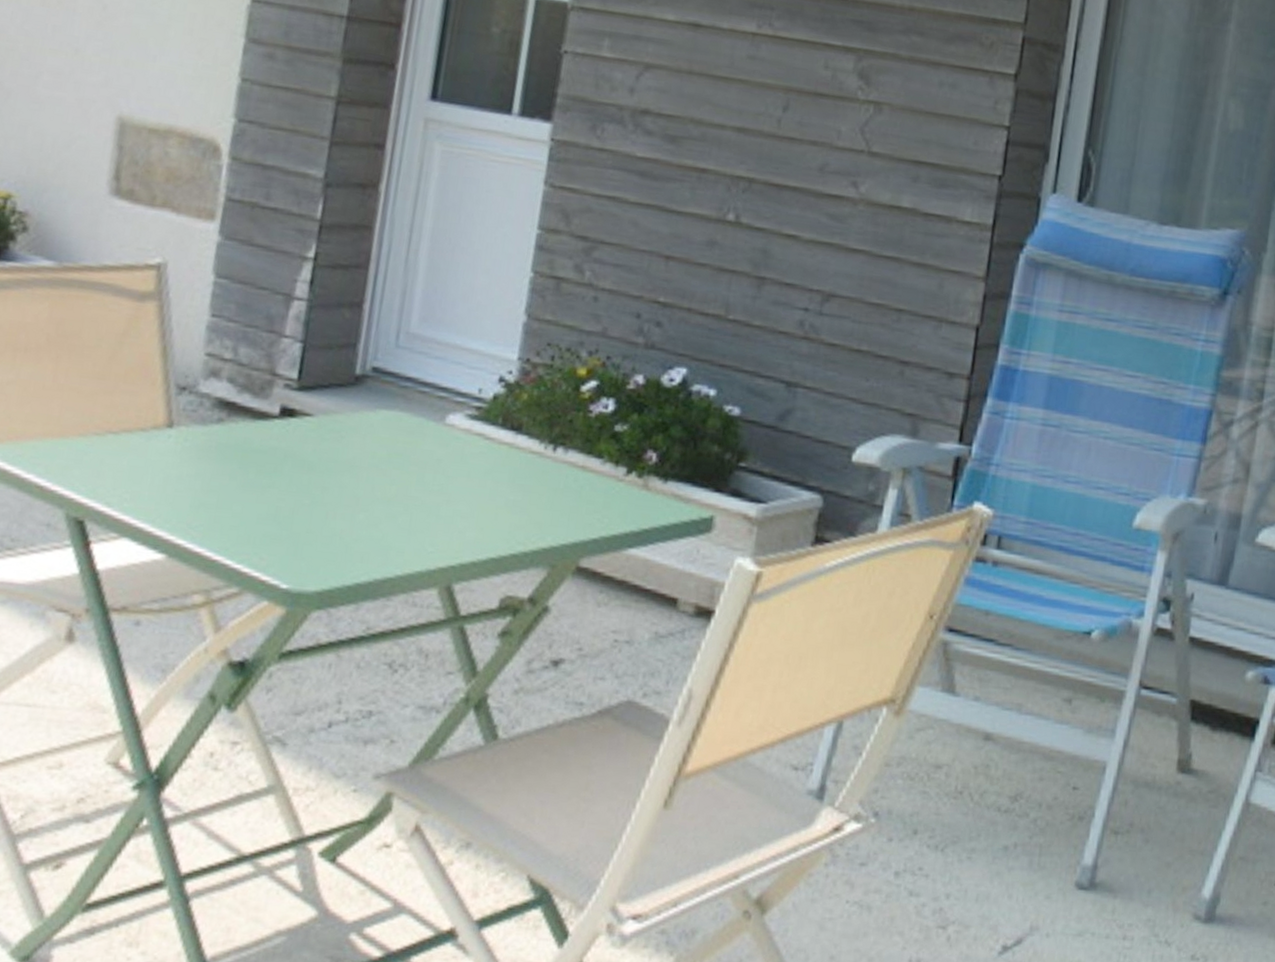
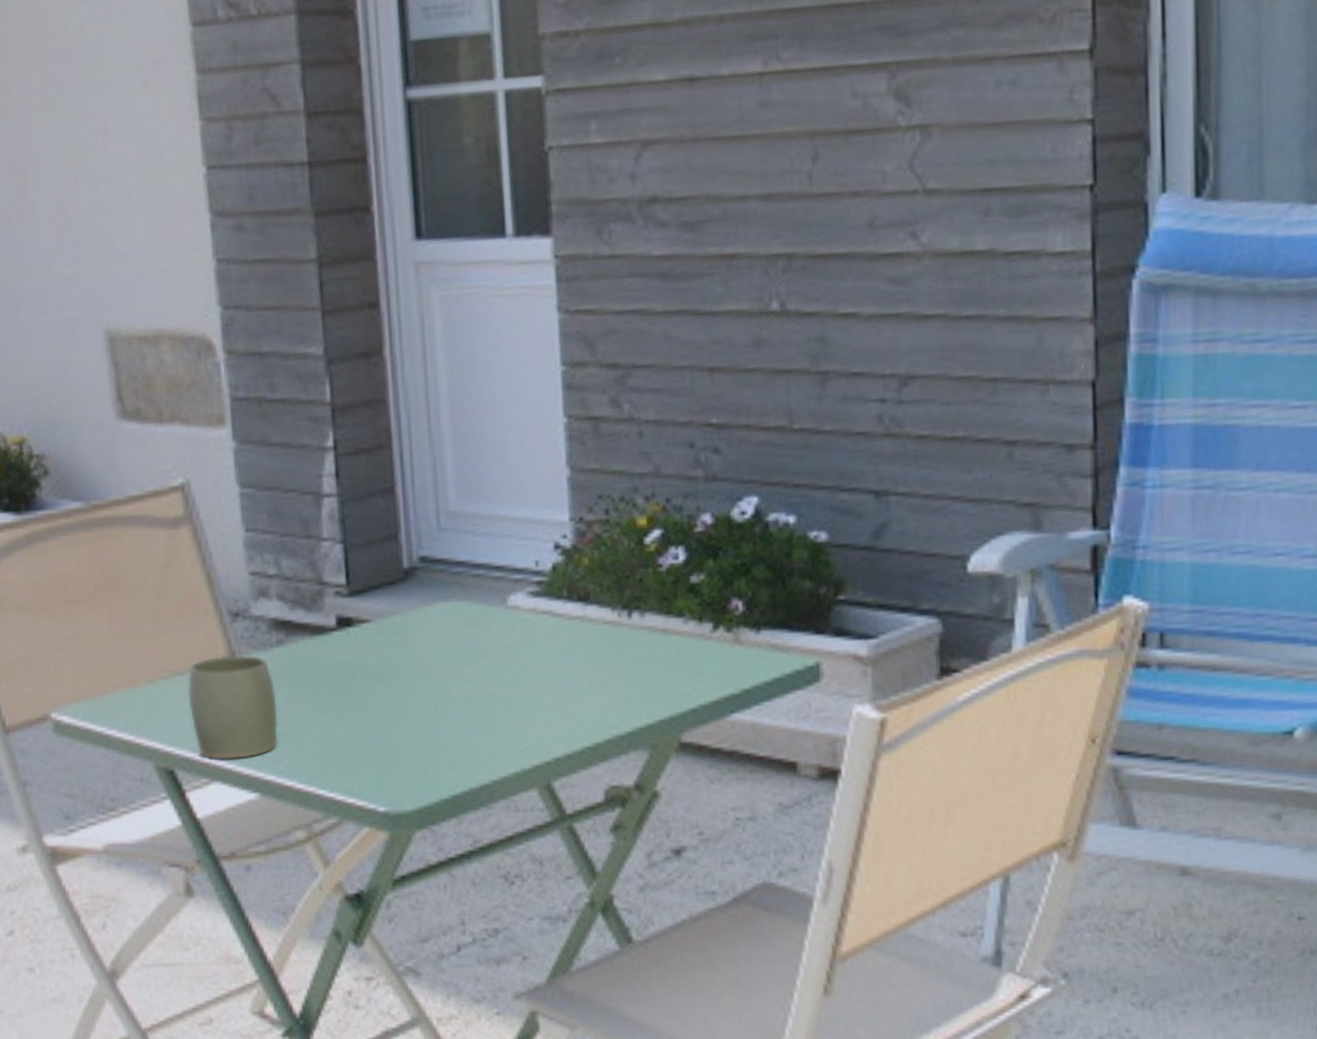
mug: none [113,422,206,521] -> present [187,654,279,760]

